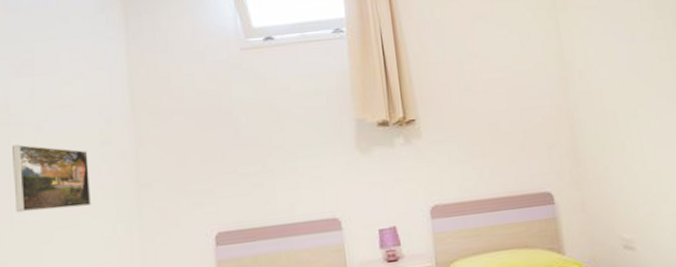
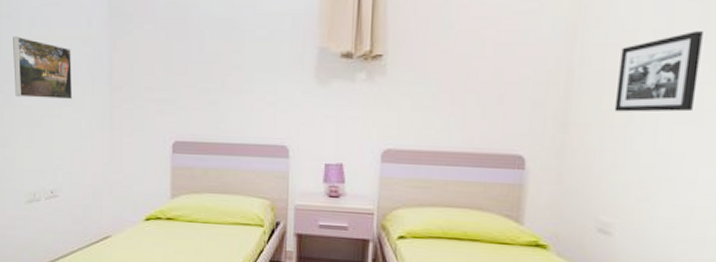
picture frame: none [602,74,664,144] -> present [614,31,703,112]

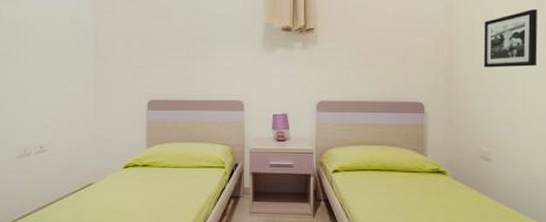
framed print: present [13,36,73,100] -> none [10,17,62,69]

